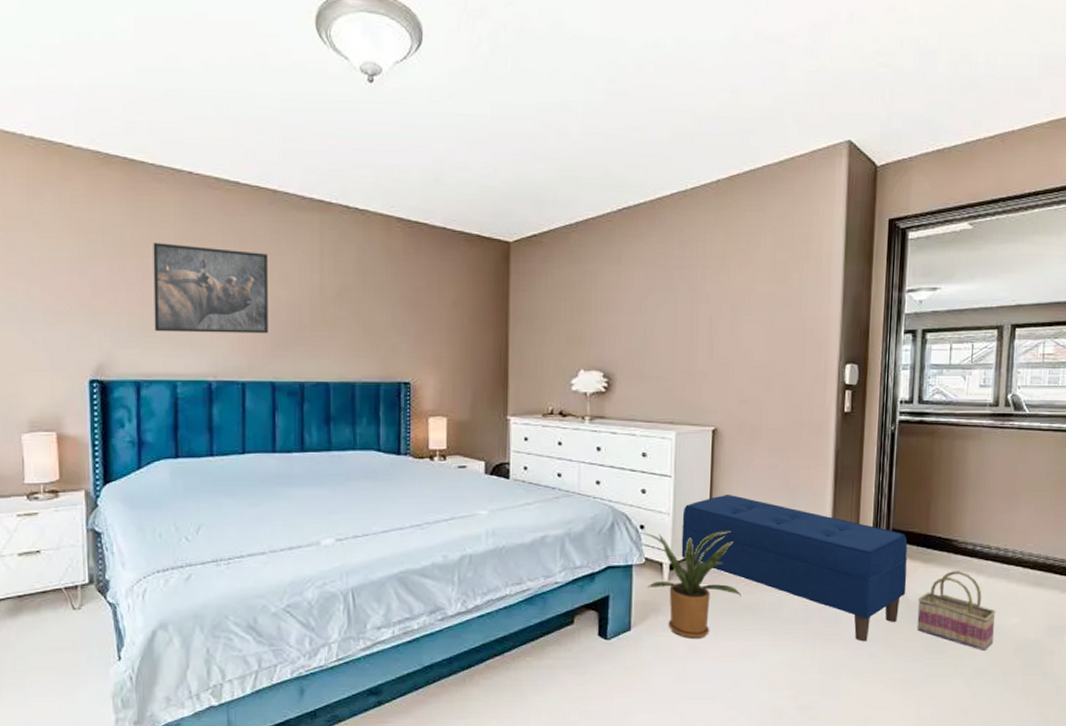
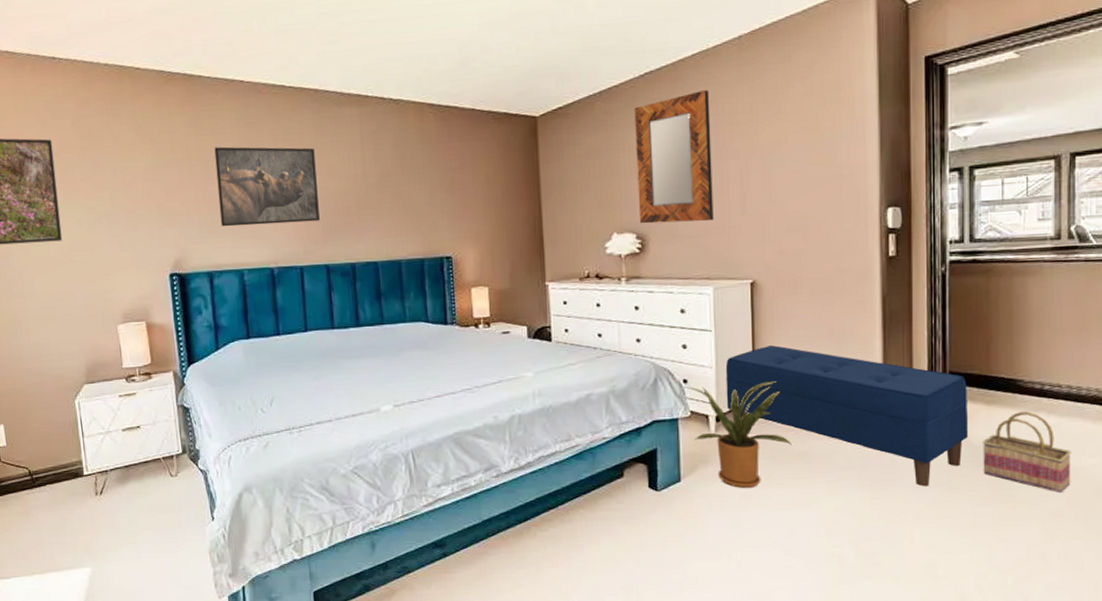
home mirror: none [607,231,685,365] -> present [634,90,714,224]

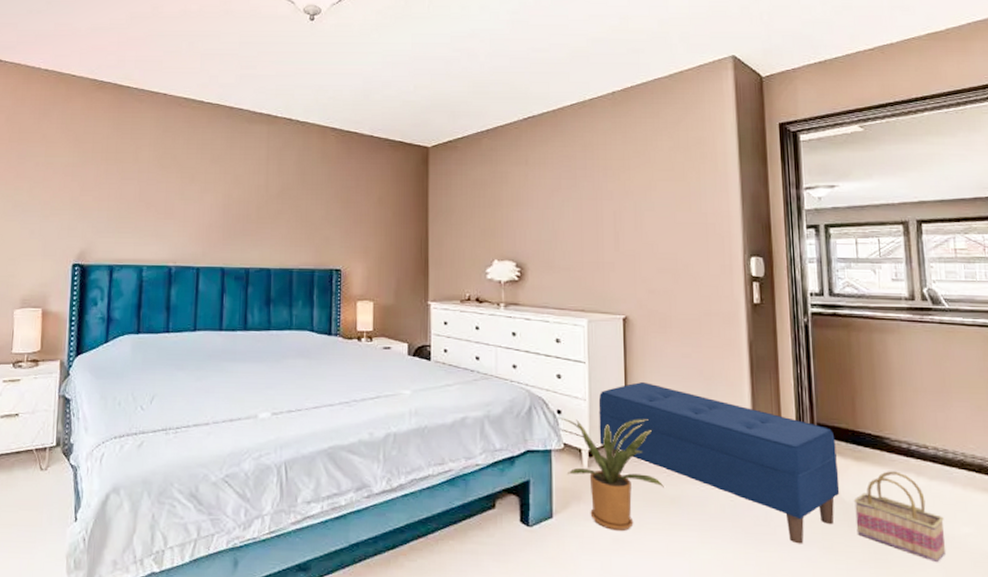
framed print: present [214,146,320,227] -> none [128,150,223,226]
home mirror: present [634,90,714,224] -> none [518,136,589,256]

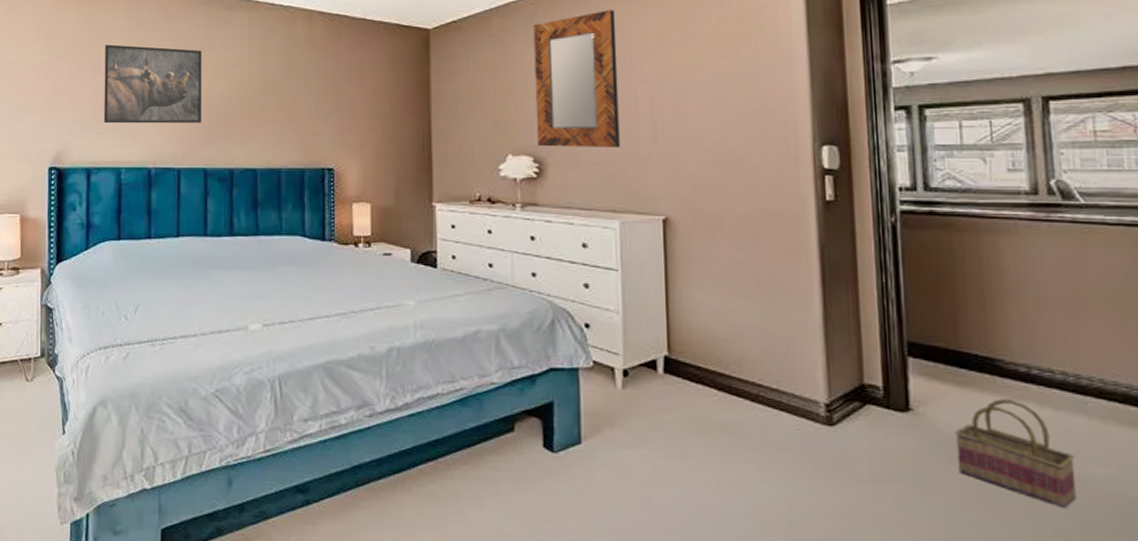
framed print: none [128,150,223,226] -> present [103,44,202,124]
home mirror: none [518,136,589,256] -> present [534,10,620,149]
house plant: present [556,417,664,532] -> none [584,332,715,461]
bench: present [598,382,840,544] -> none [634,293,937,482]

